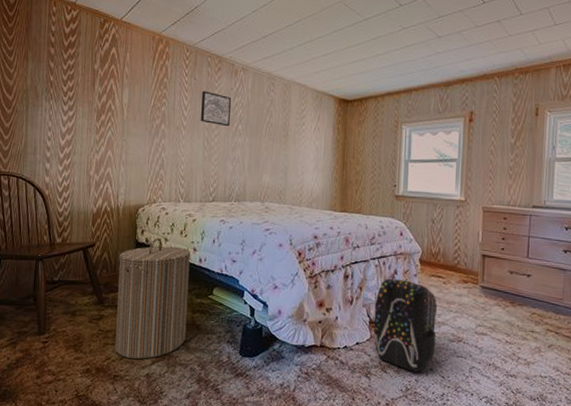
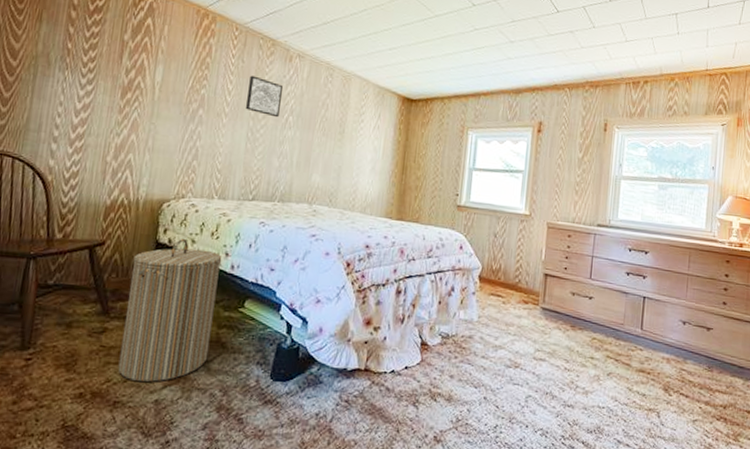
backpack: present [373,278,438,372] -> none [424,295,496,401]

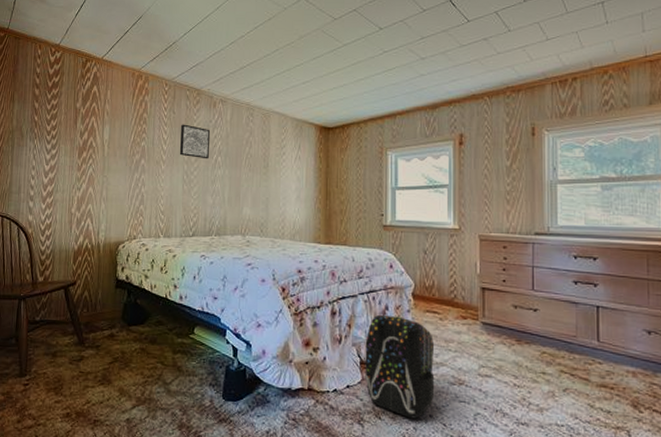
laundry hamper: present [118,238,222,383] -> none [95,274,172,403]
backpack: none [424,295,496,401] -> present [365,314,435,419]

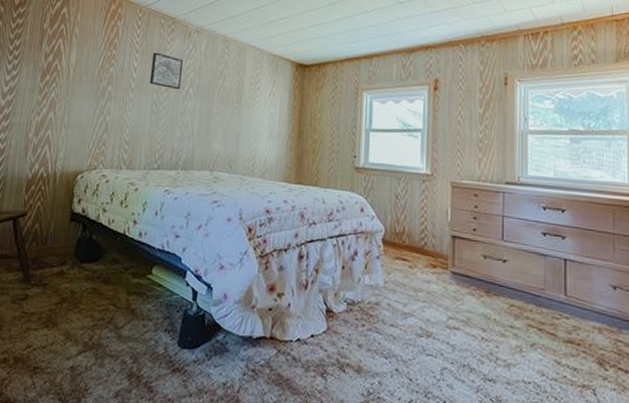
backpack: present [365,314,435,419] -> none [330,260,403,373]

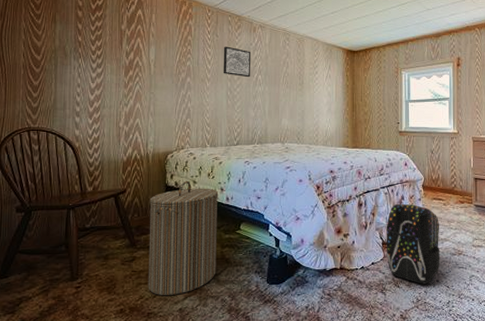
laundry hamper: none [37,207,131,349] -> present [148,180,219,296]
backpack: none [330,260,403,373] -> present [386,203,440,284]

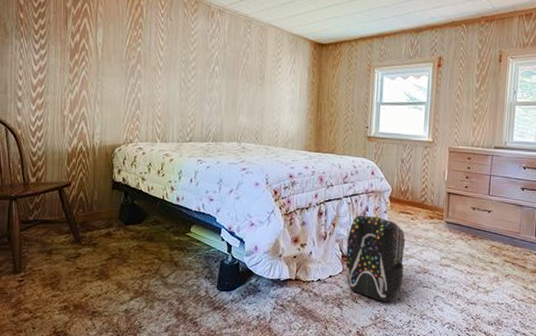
laundry hamper: present [148,180,219,296] -> none [93,177,169,296]
wall art: present [223,46,250,78] -> none [176,32,207,68]

